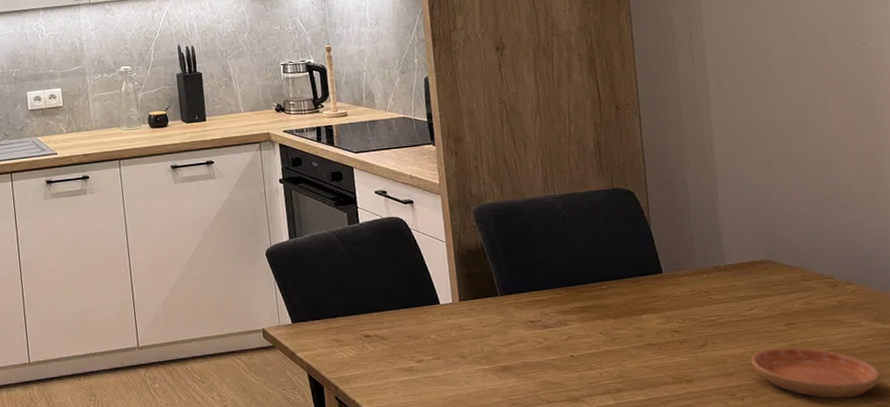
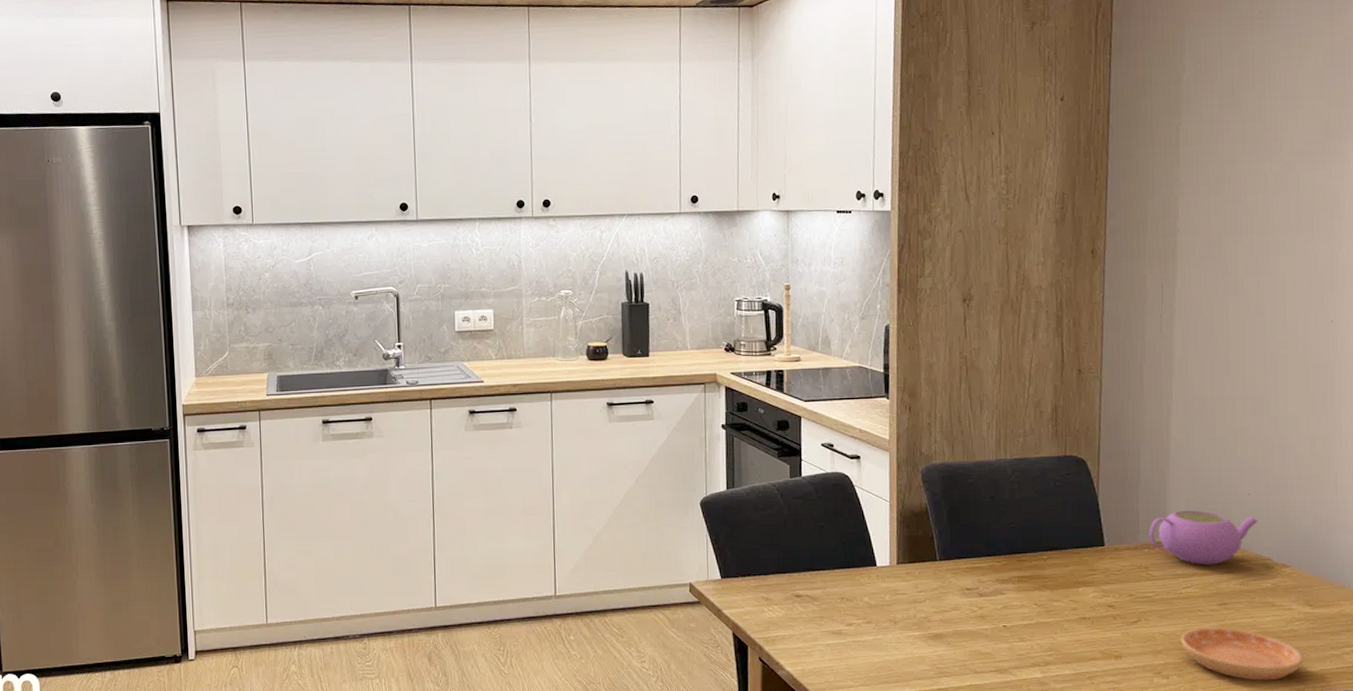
teapot: none [705,233,815,287] -> present [1149,510,1258,565]

